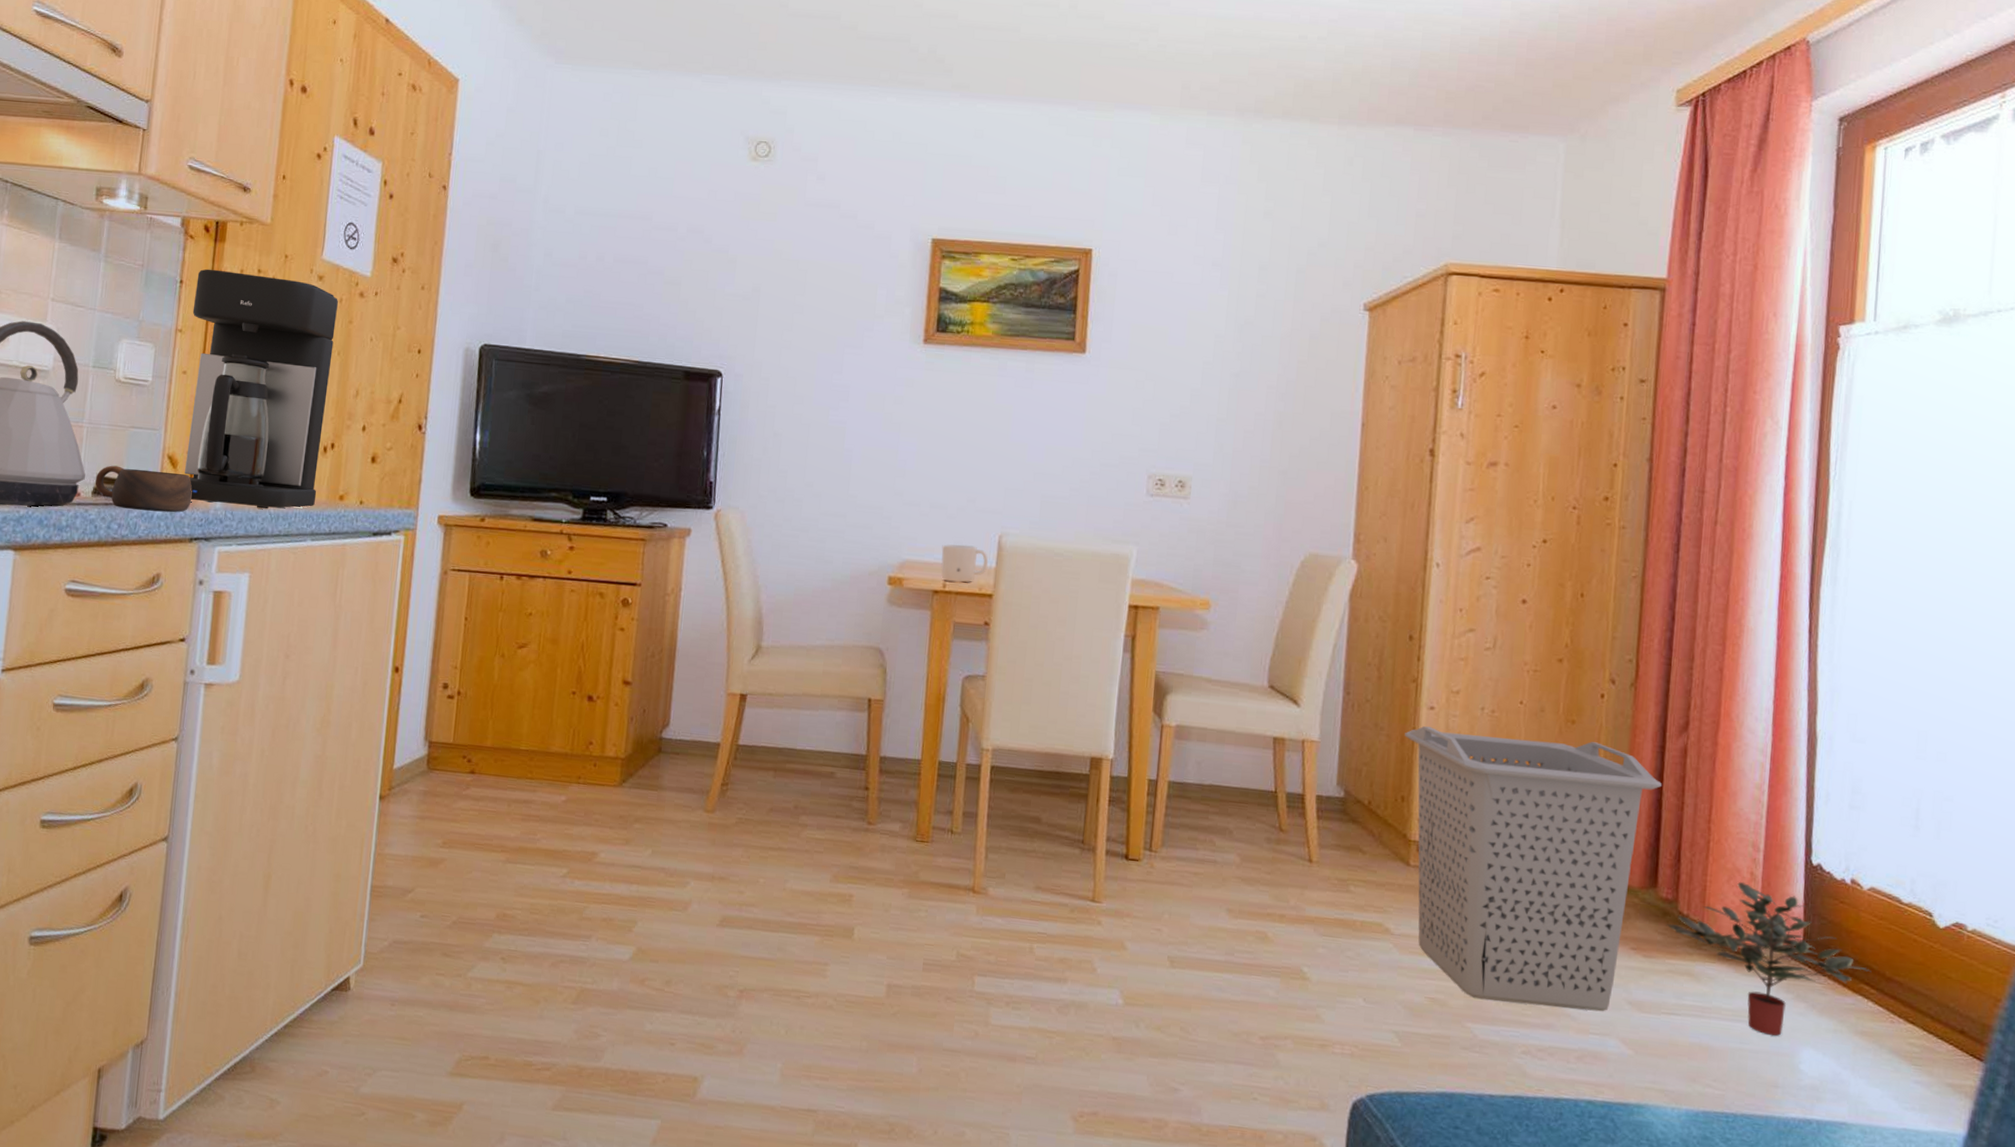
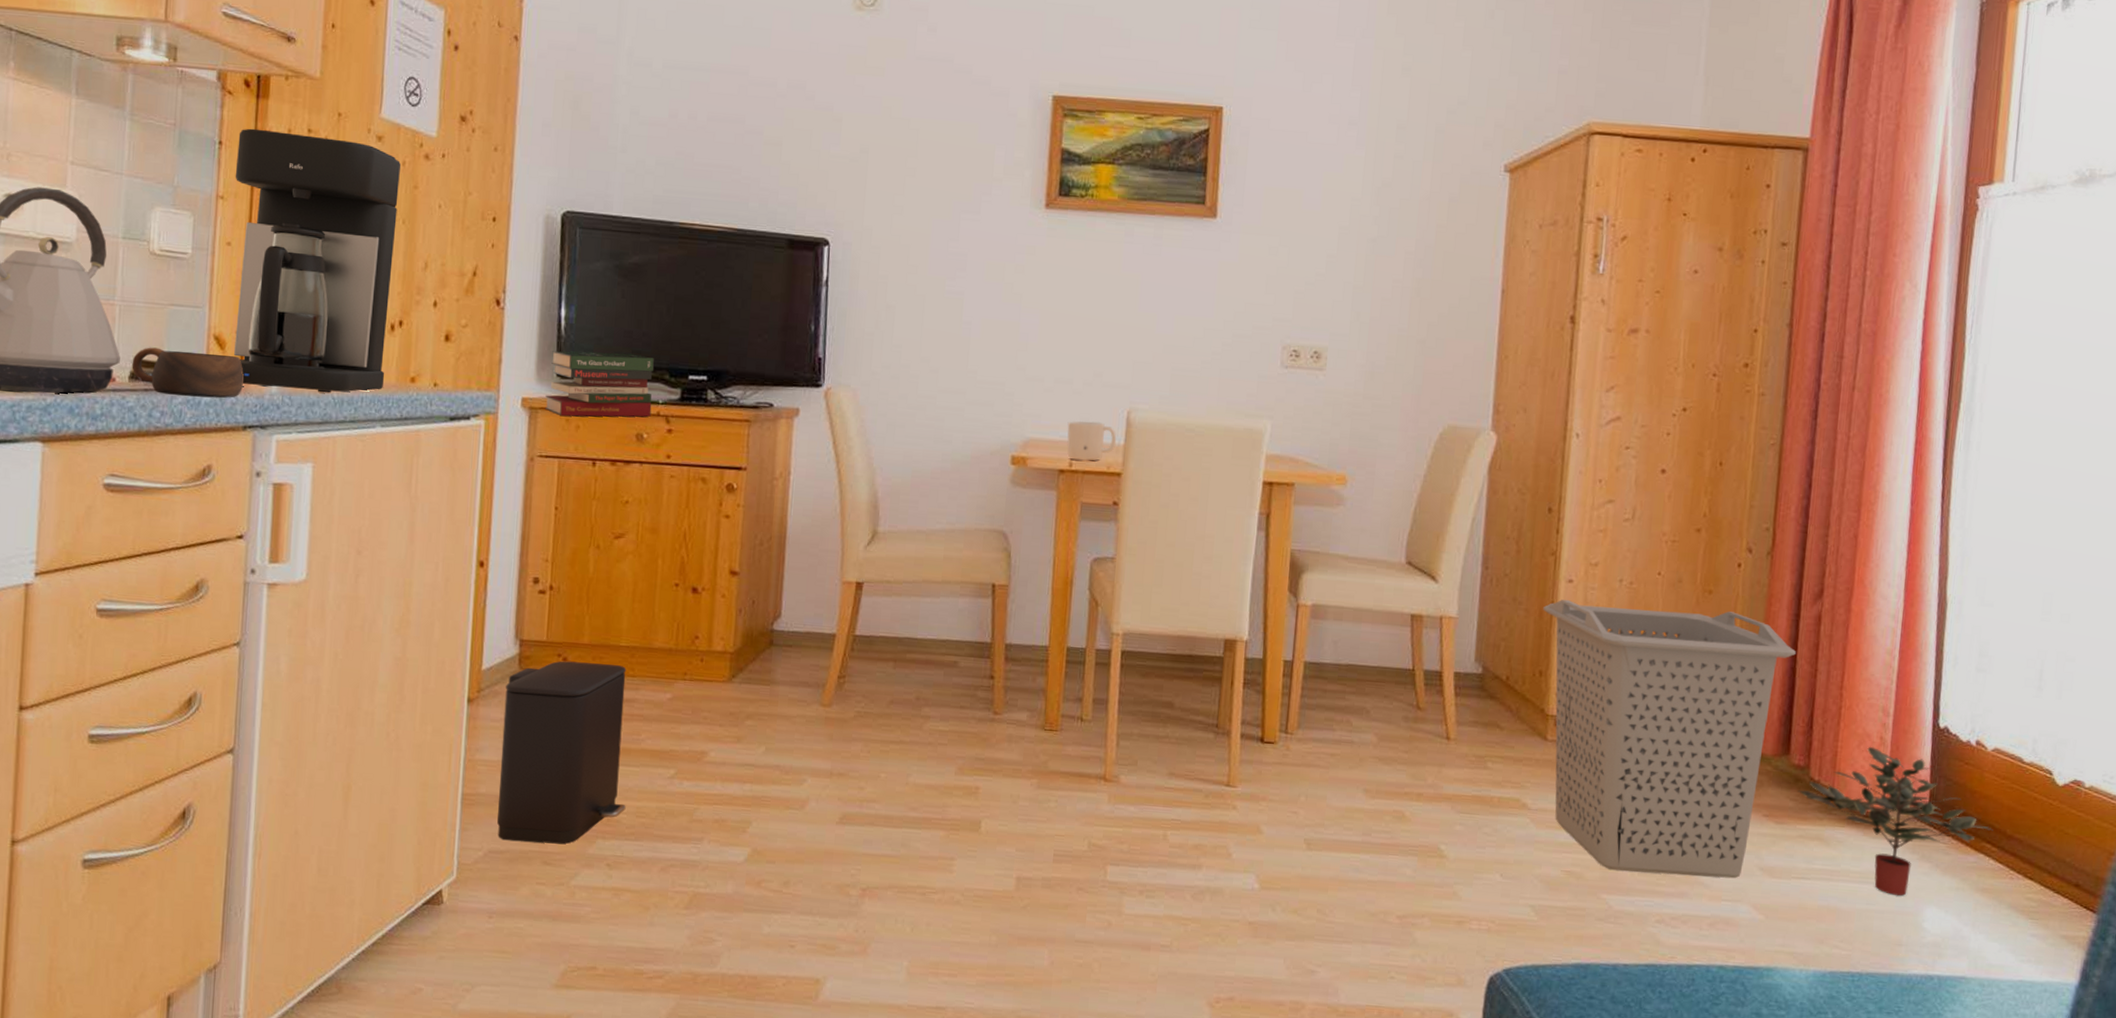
pedal bin: none [402,762,525,937] -> present [497,661,627,844]
books: none [459,472,559,535] -> present [545,350,654,417]

